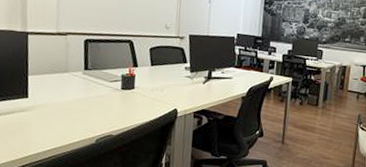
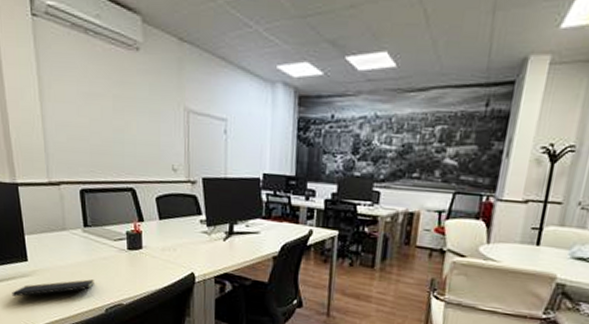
notepad: none [8,114,88,129] -> present [12,279,94,297]

